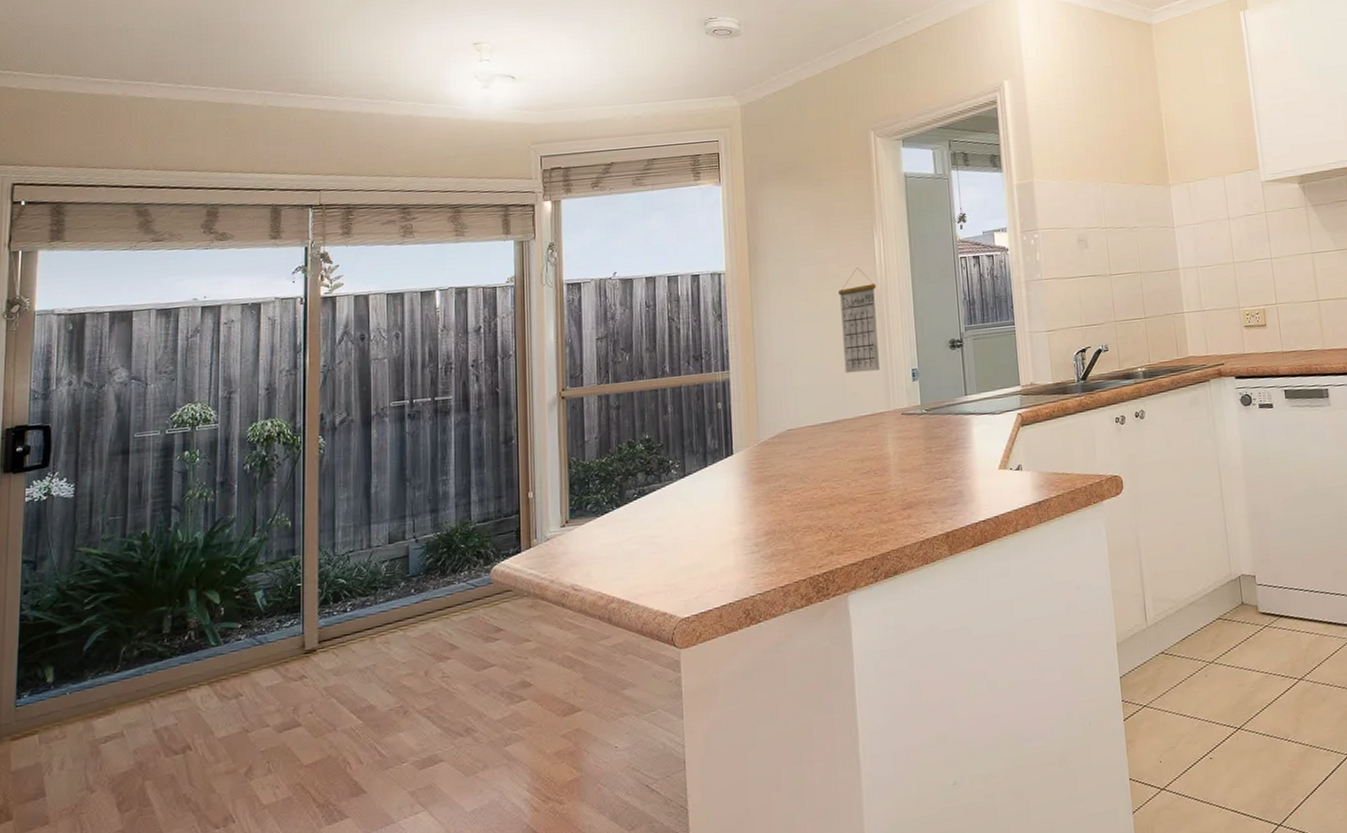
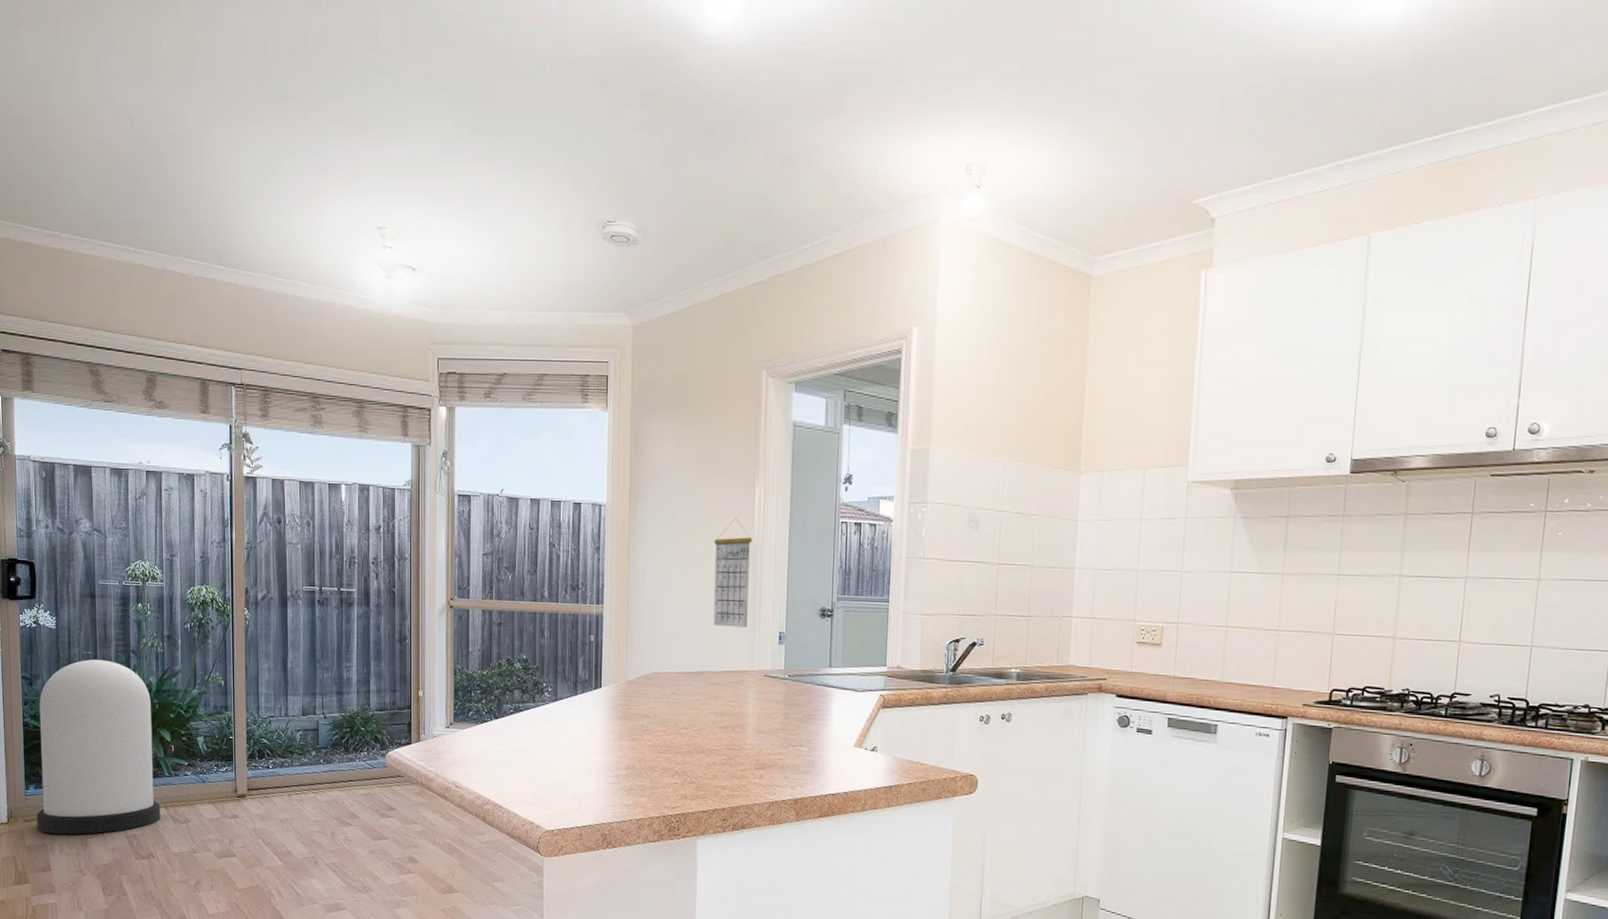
trash can: none [29,522,203,750] -> present [36,659,161,835]

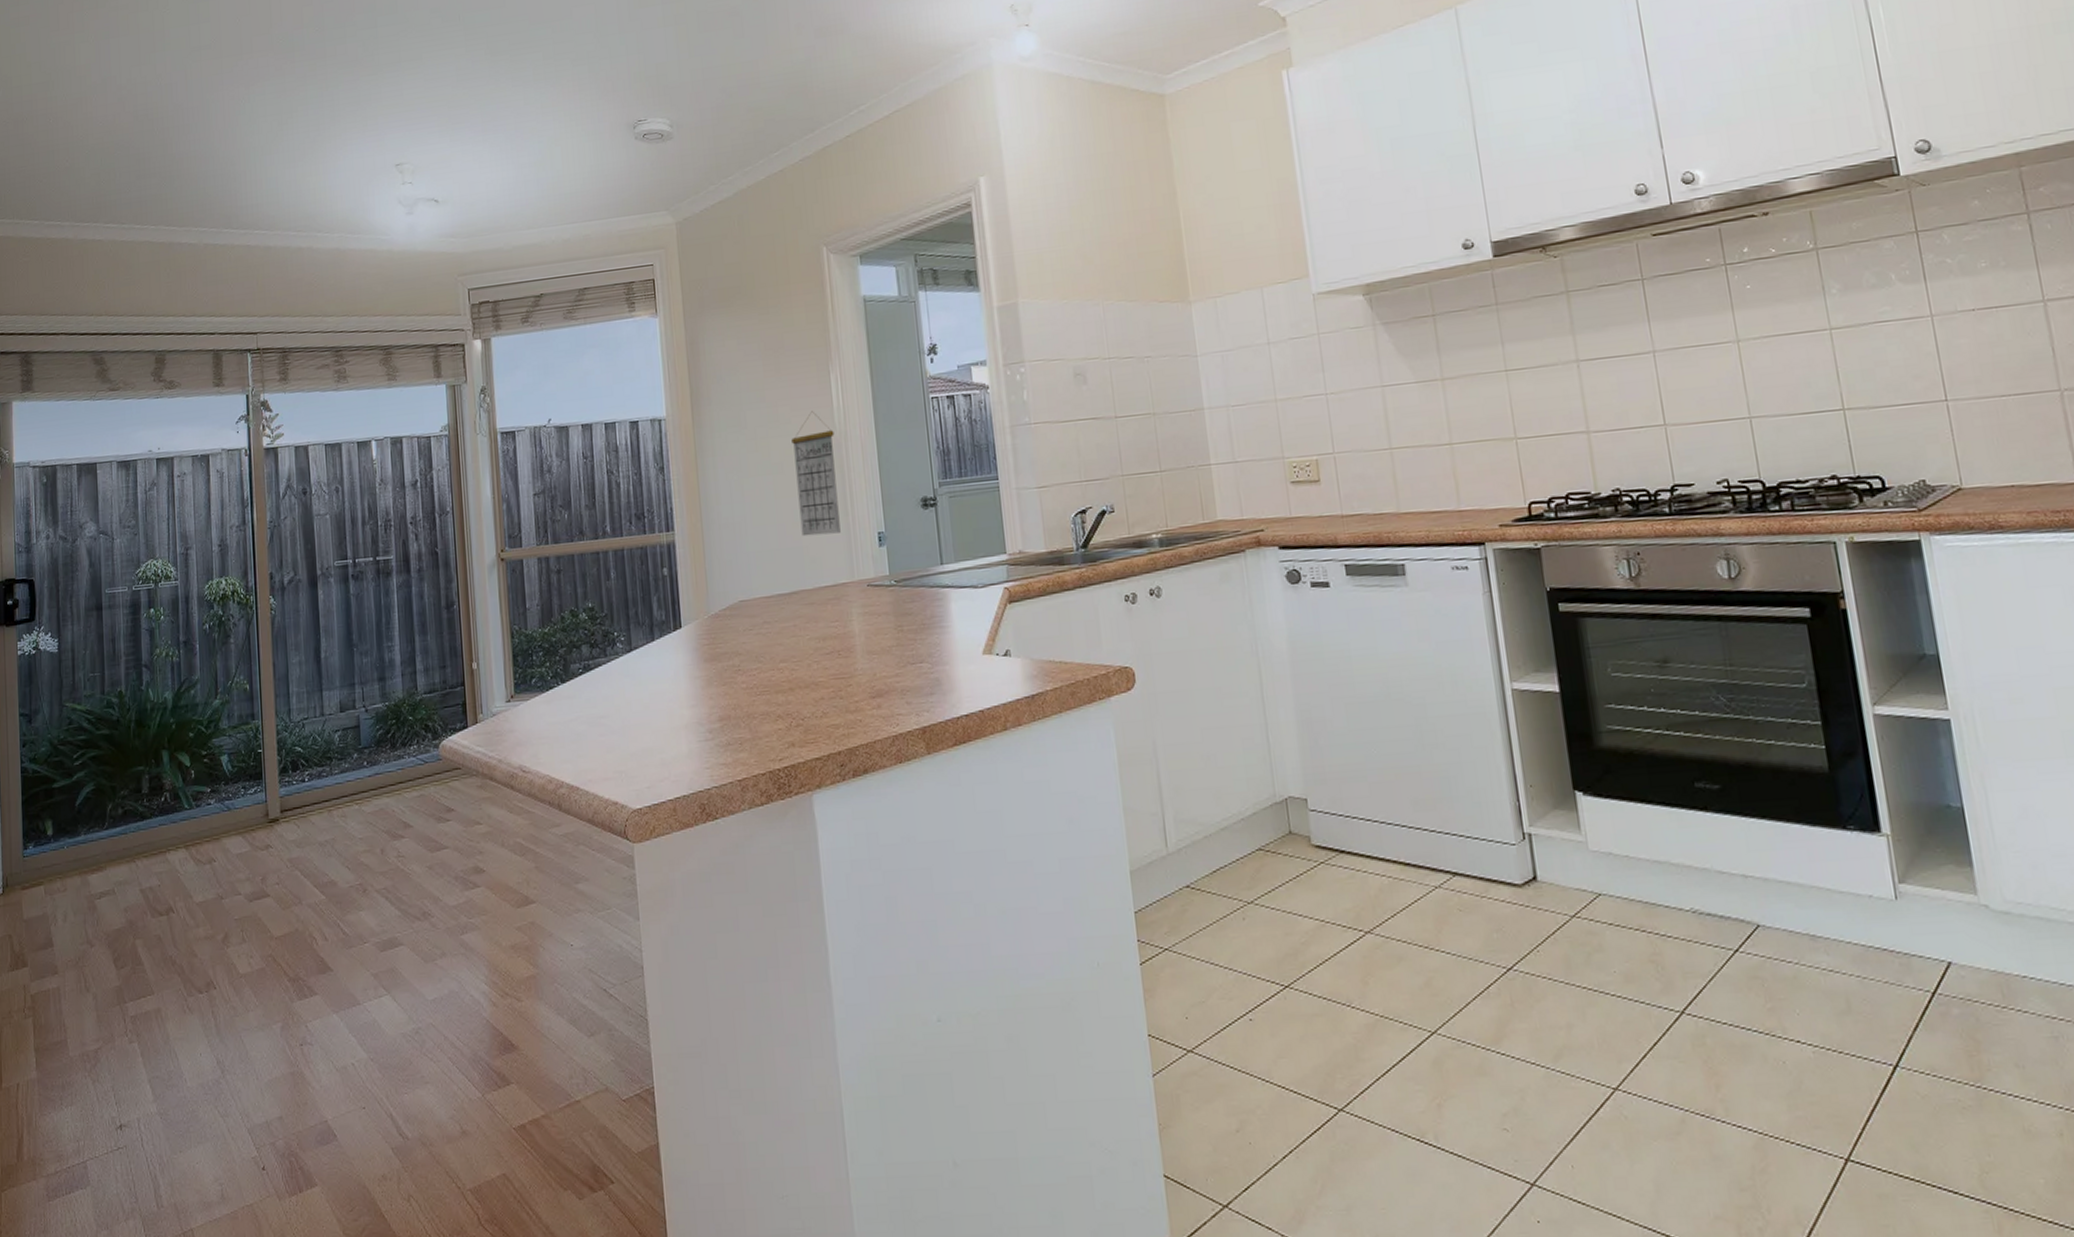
trash can: present [36,659,161,835] -> none [36,680,181,900]

